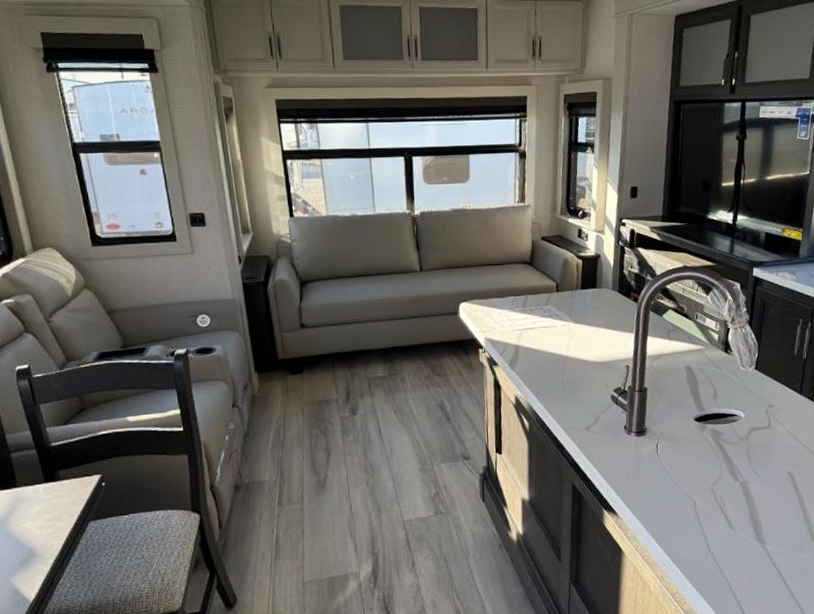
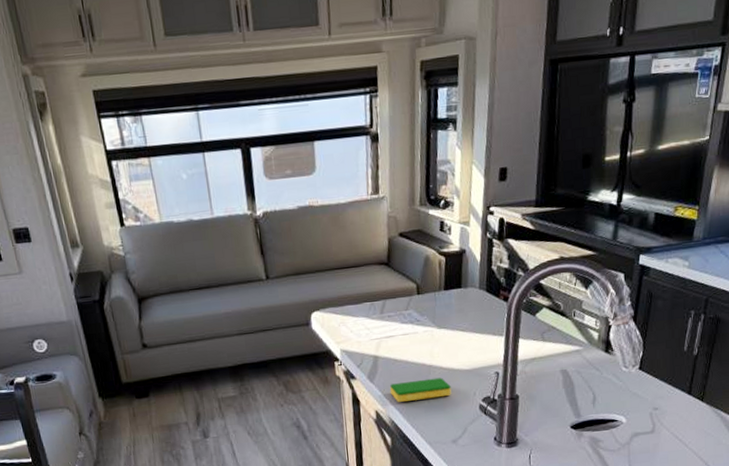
dish sponge: none [529,368,586,389] -> present [389,377,452,402]

